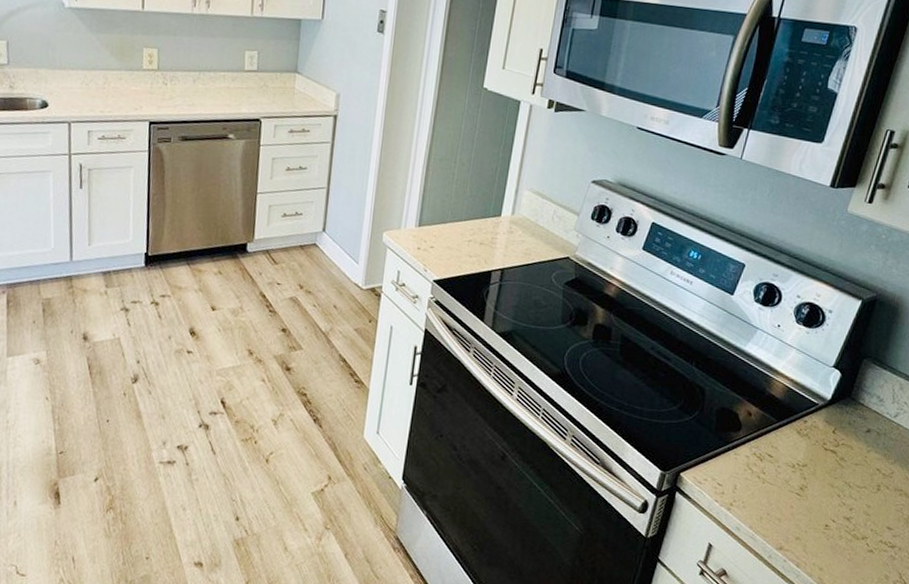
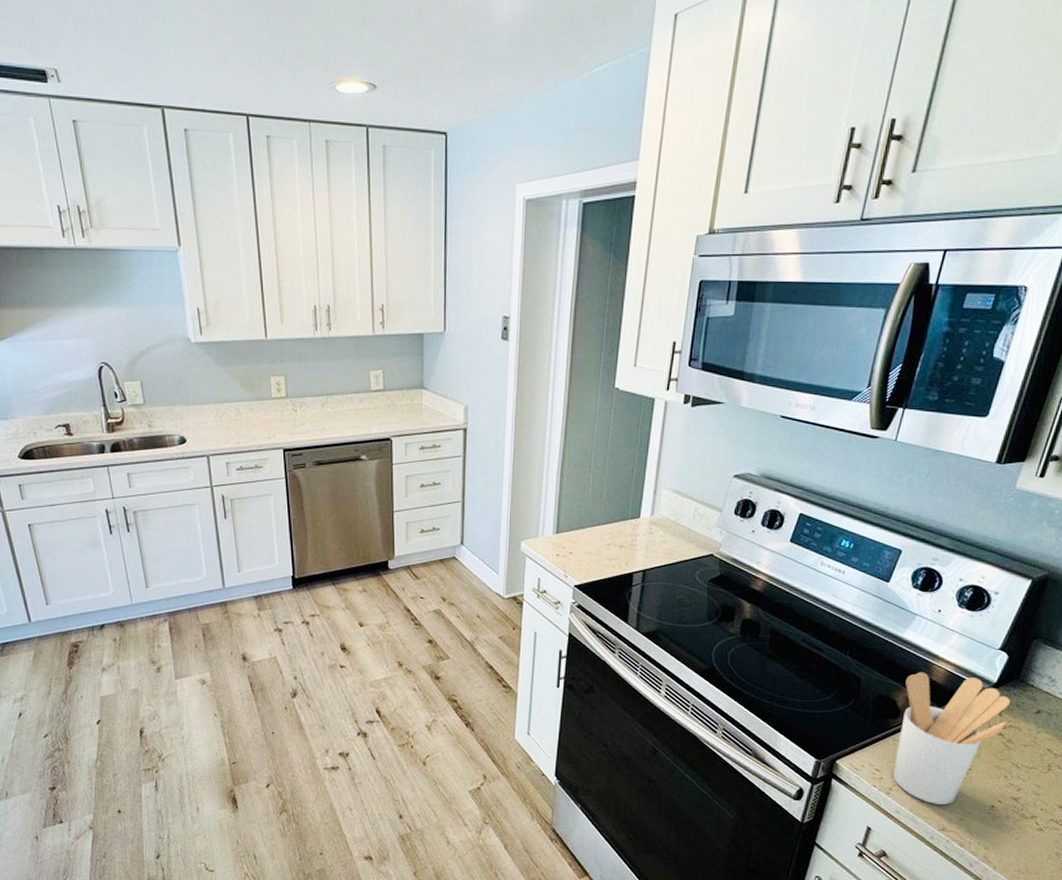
utensil holder: none [734,386,844,523] -> present [893,672,1011,805]

